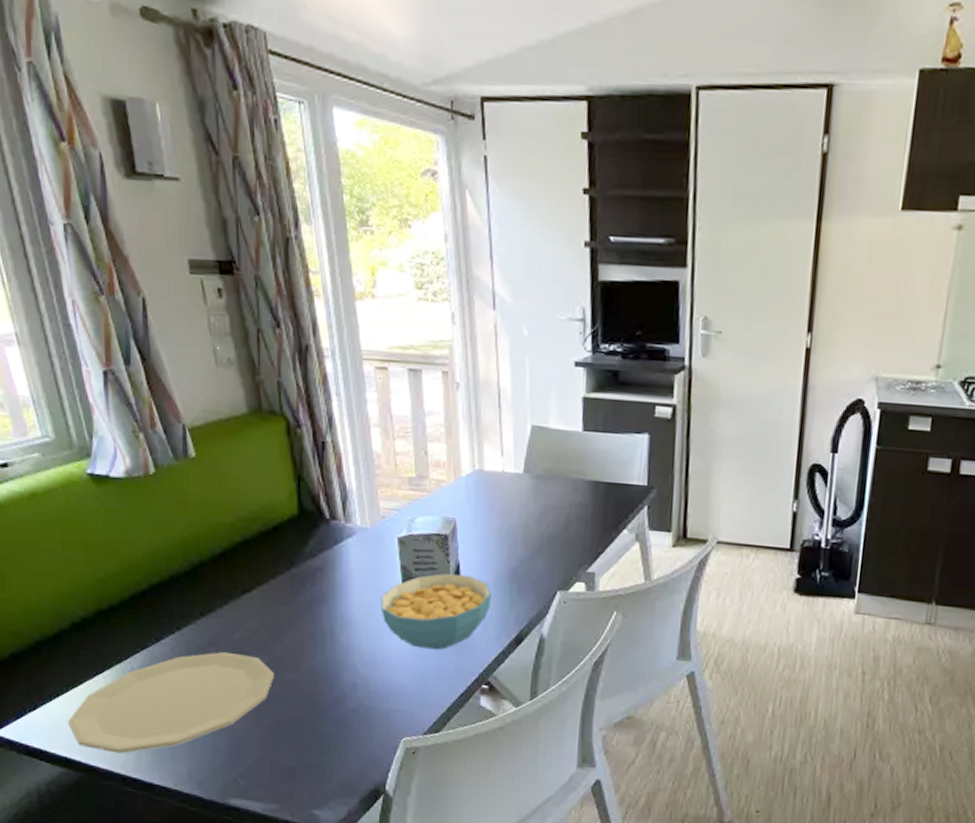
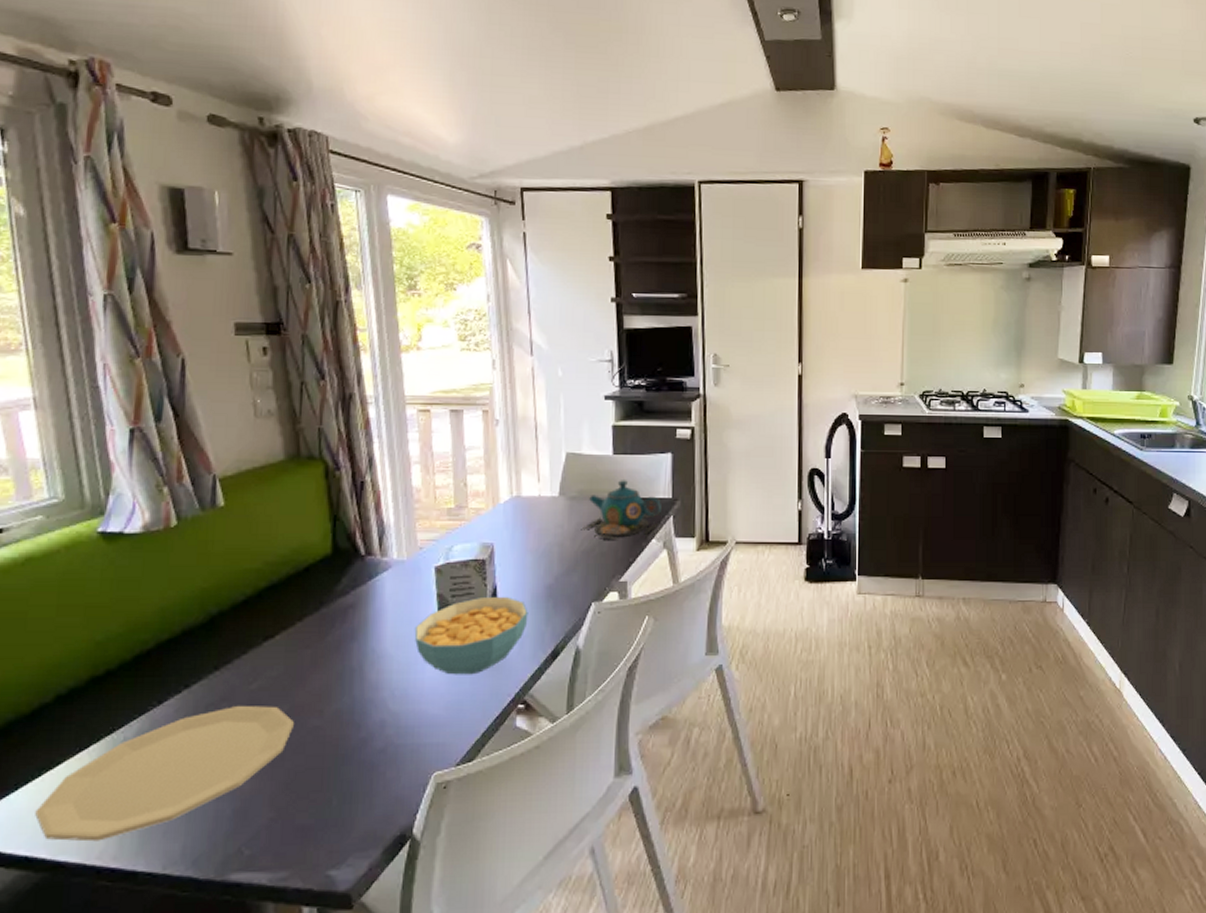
teapot: none [548,460,635,527] -> present [582,480,661,539]

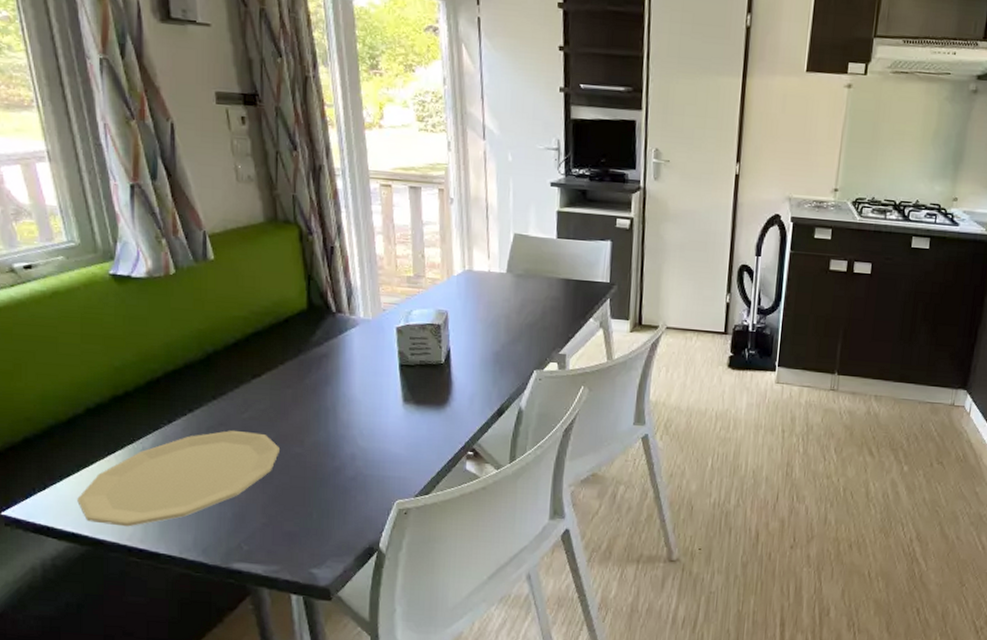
cereal bowl: present [414,596,529,675] -> none [379,357,478,423]
teapot: present [582,480,661,539] -> none [527,262,600,316]

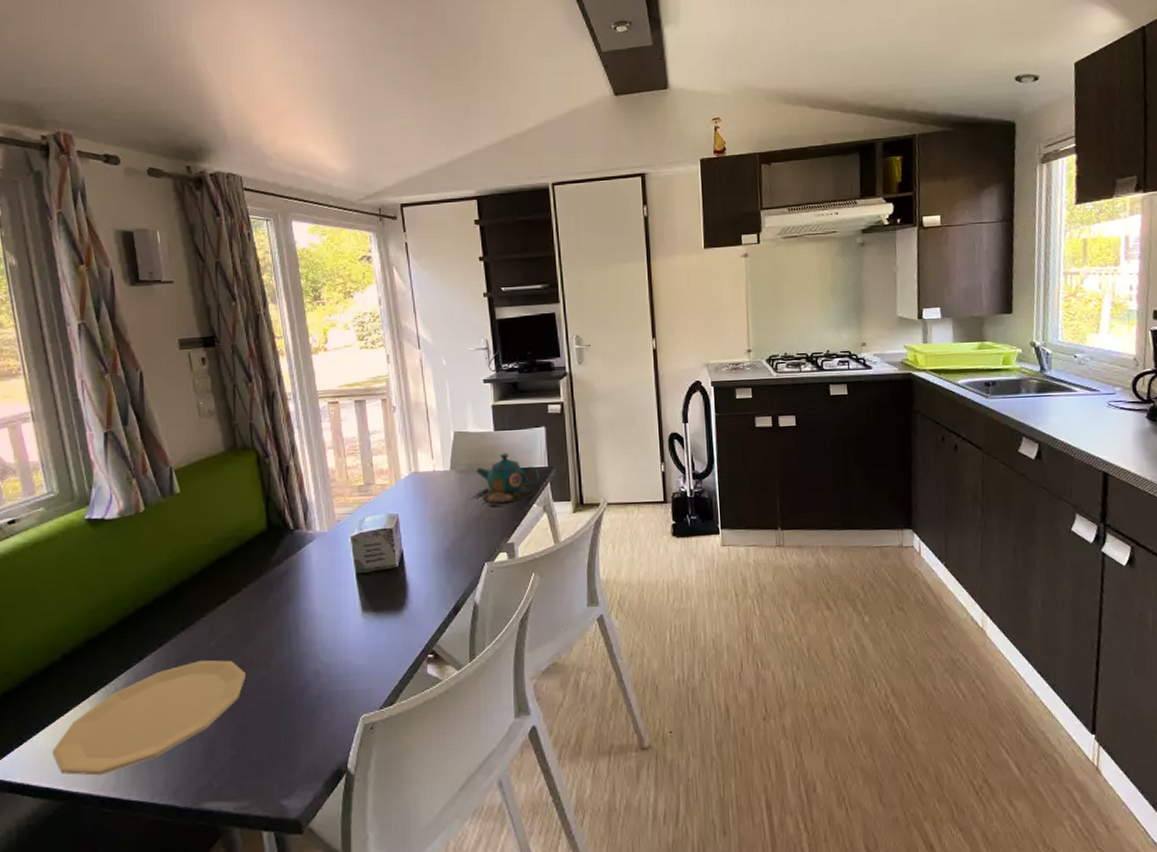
teapot: none [527,262,600,316] -> present [472,453,539,506]

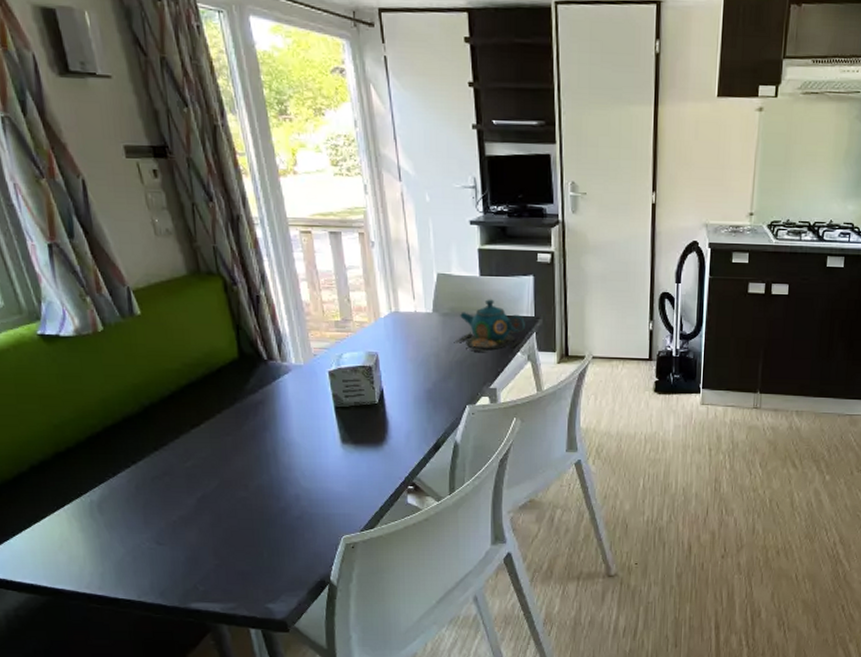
plate: present [52,660,246,776] -> none [32,478,225,576]

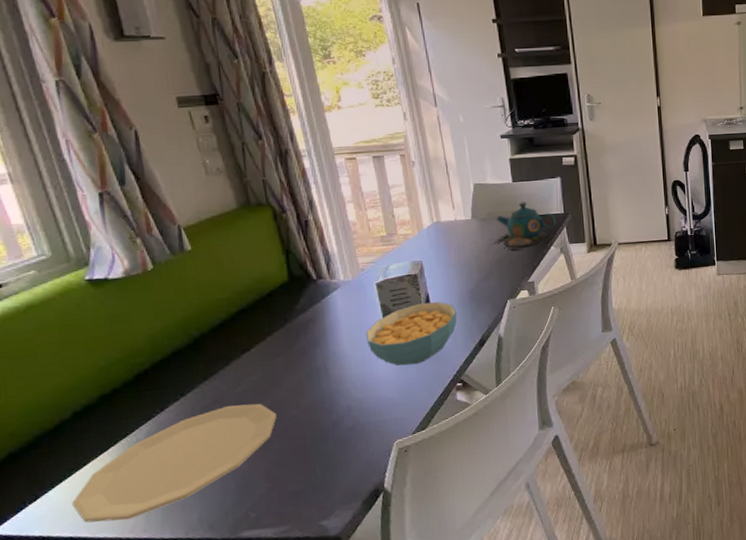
plate: none [32,478,225,576] -> present [72,403,277,523]
cereal bowl: none [316,397,412,461] -> present [365,301,458,366]

